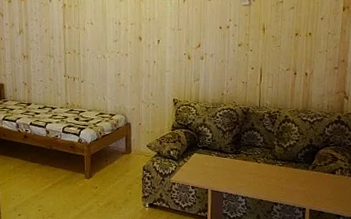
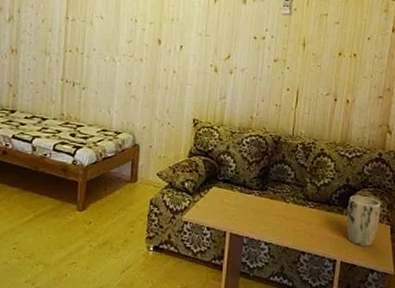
plant pot: none [312,153,343,196] -> present [347,195,382,247]

